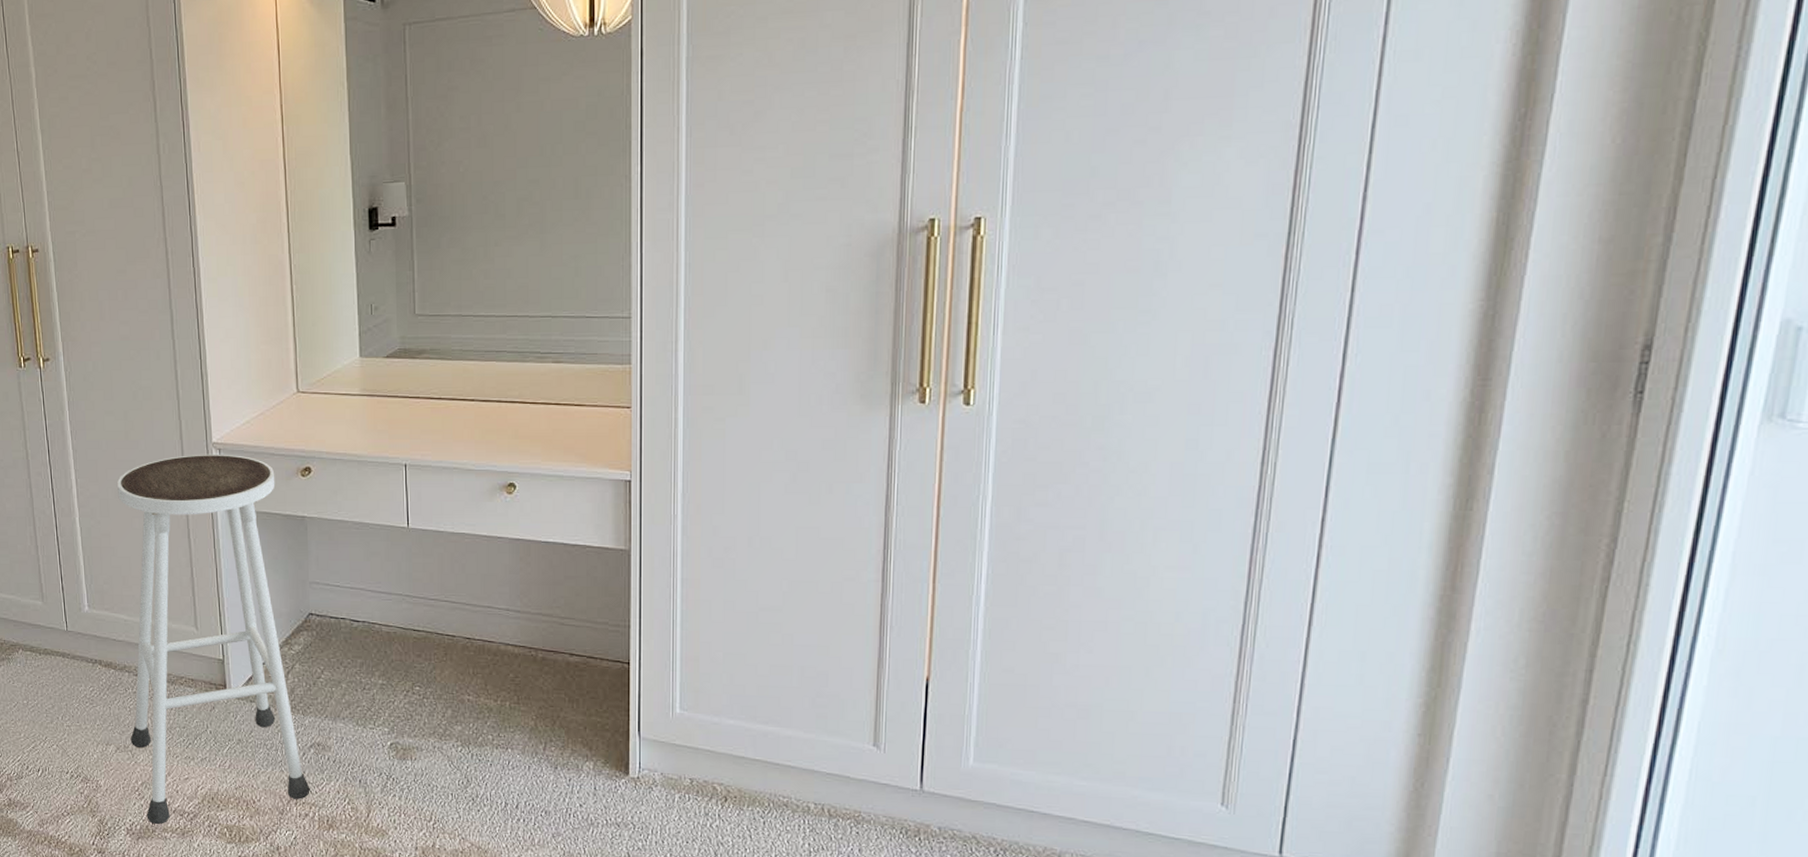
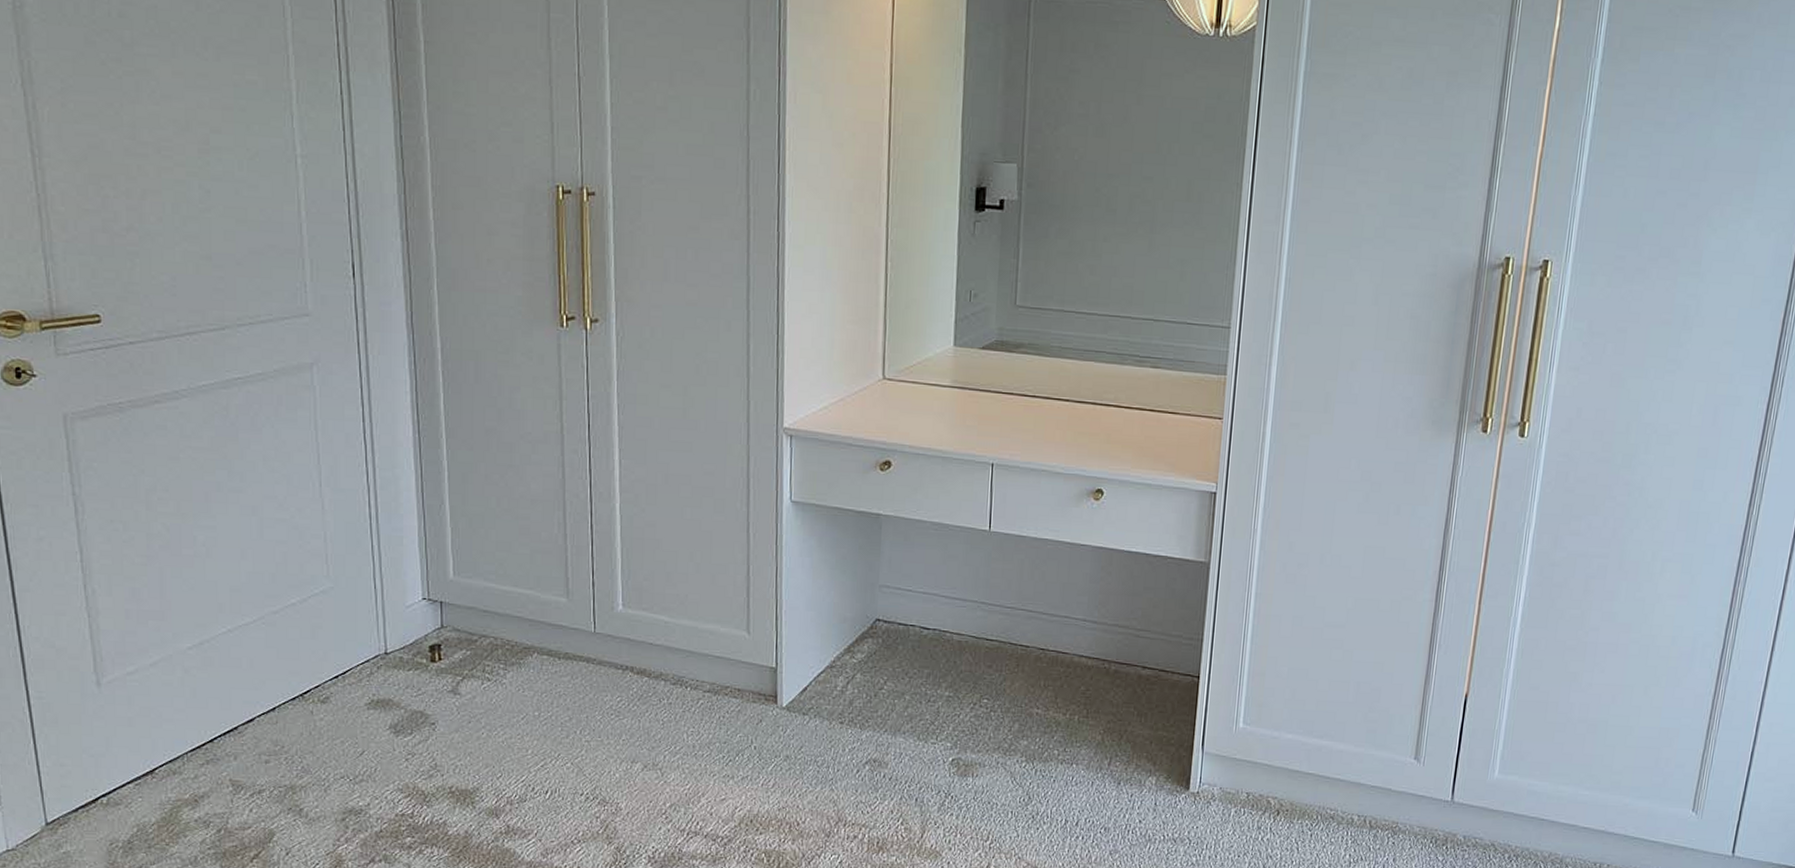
stool: present [117,454,310,825] -> none [660,439,862,852]

